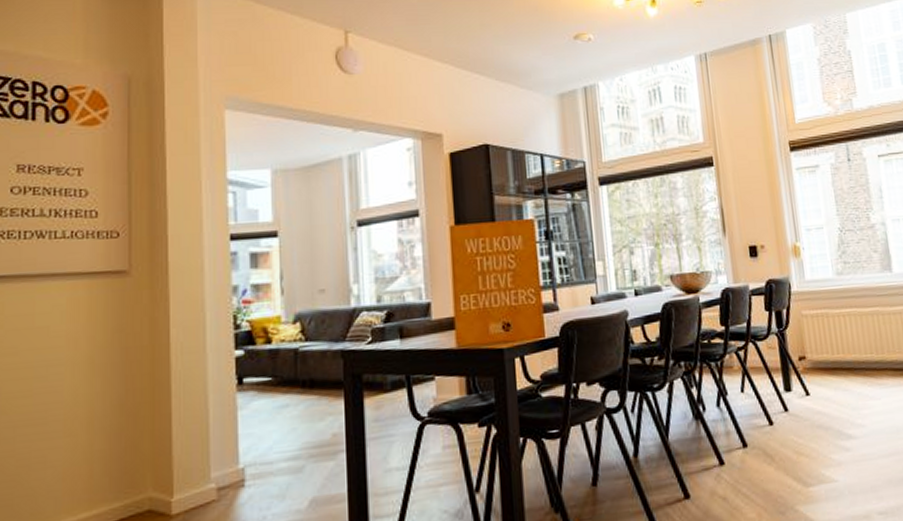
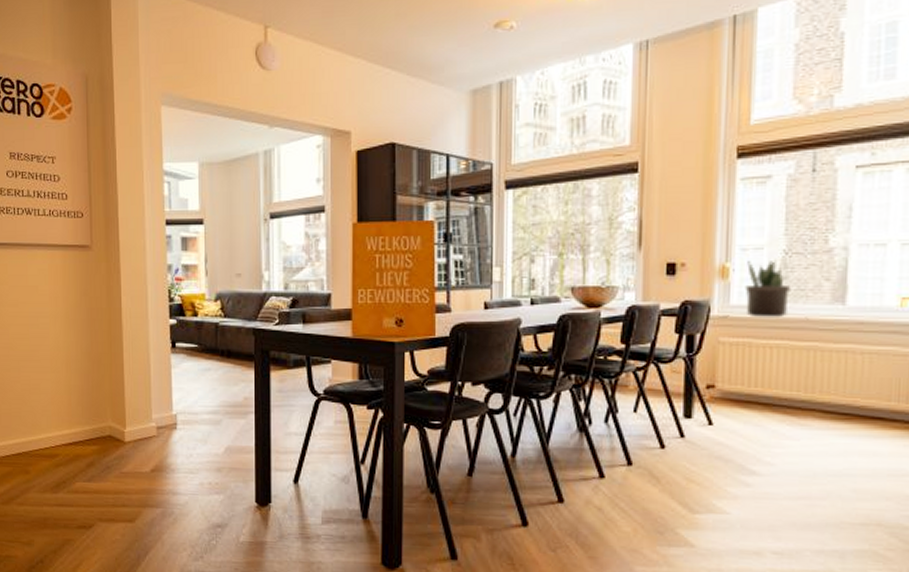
planter: none [813,237,852,290] -> present [745,259,792,319]

